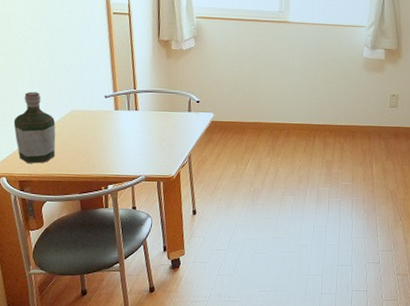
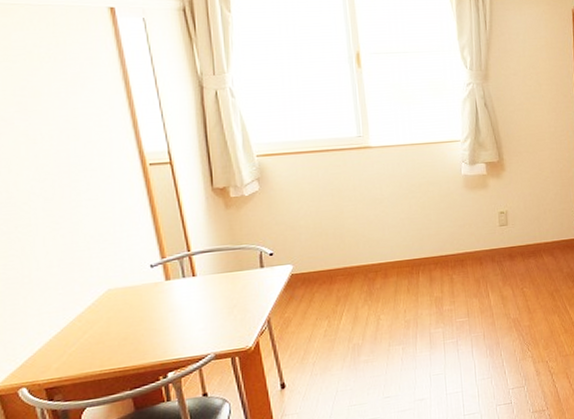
bottle: present [13,91,56,164] -> none [29,274,91,365]

